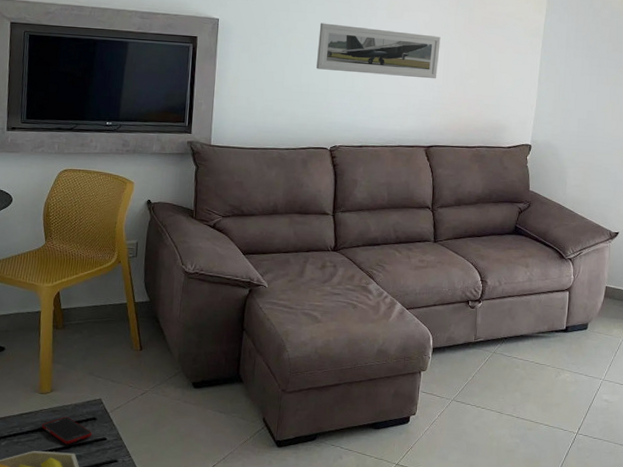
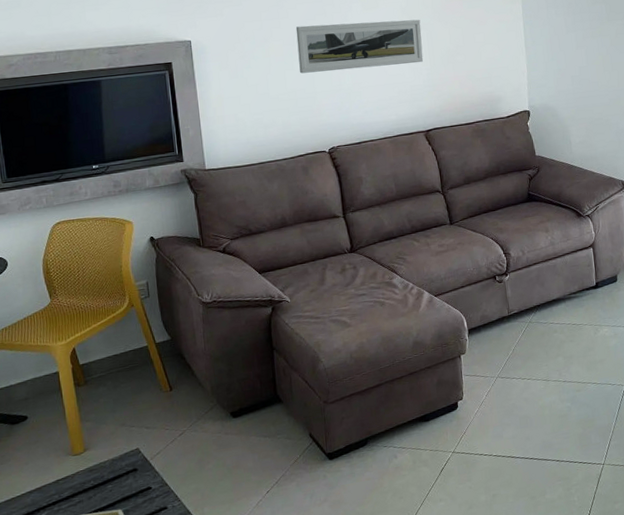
cell phone: present [41,416,92,445] -> none [81,473,136,502]

